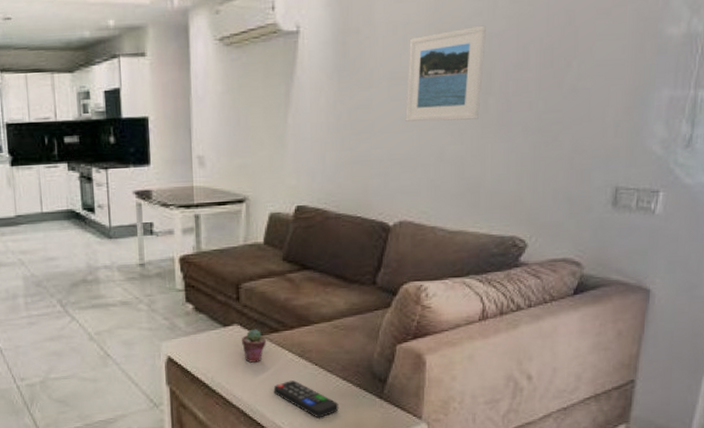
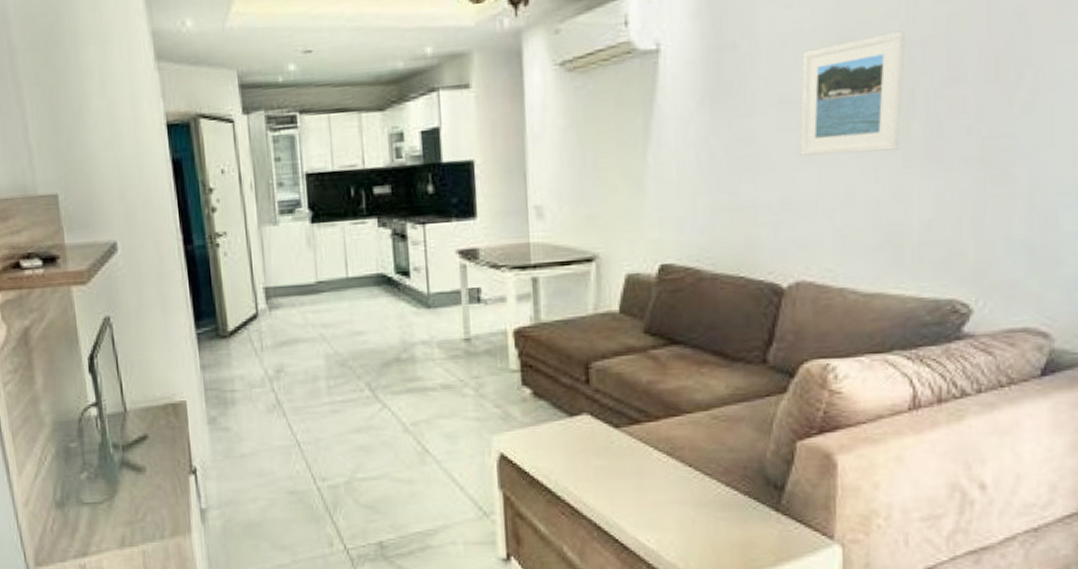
potted succulent: present [242,329,266,363] -> none [593,419,624,462]
remote control: present [273,380,339,418] -> none [635,486,721,535]

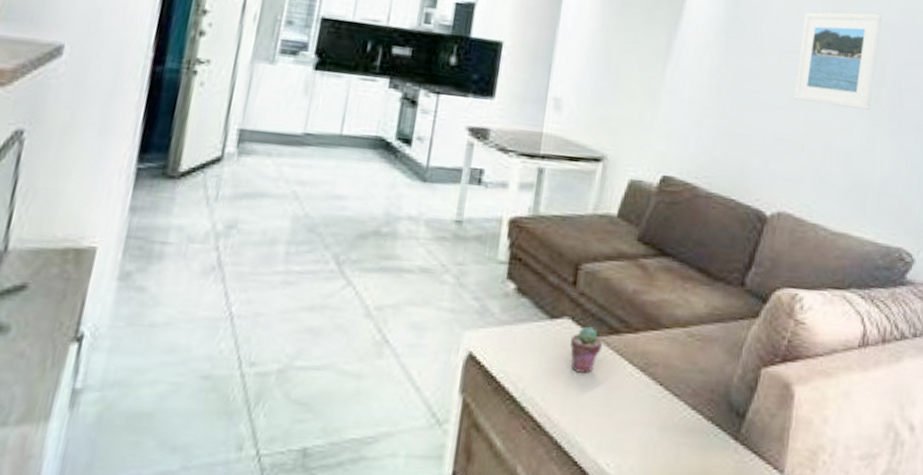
potted succulent: none [593,419,624,462] -> present [570,326,602,373]

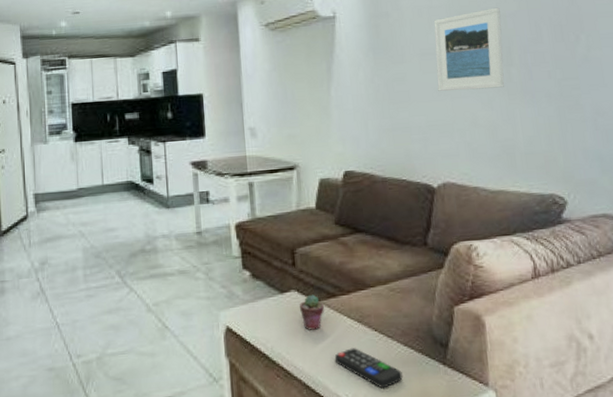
remote control: none [601,403,683,461] -> present [334,348,403,389]

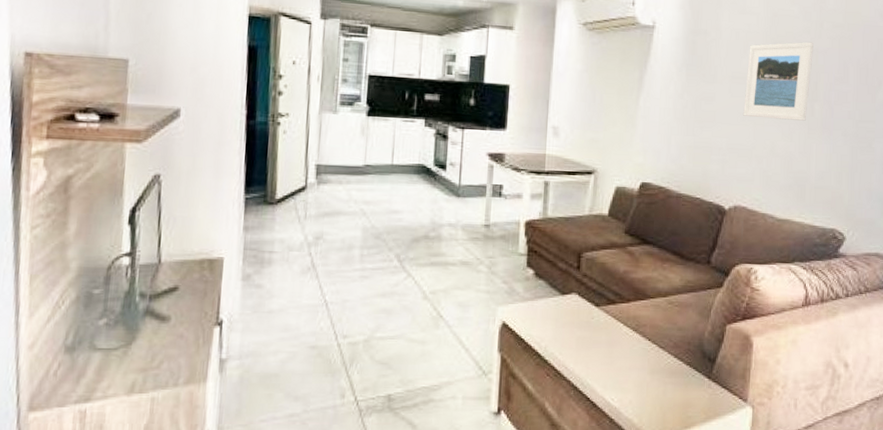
potted succulent: present [300,294,324,330] -> none [579,299,602,334]
remote control: present [334,348,403,389] -> none [605,355,669,396]

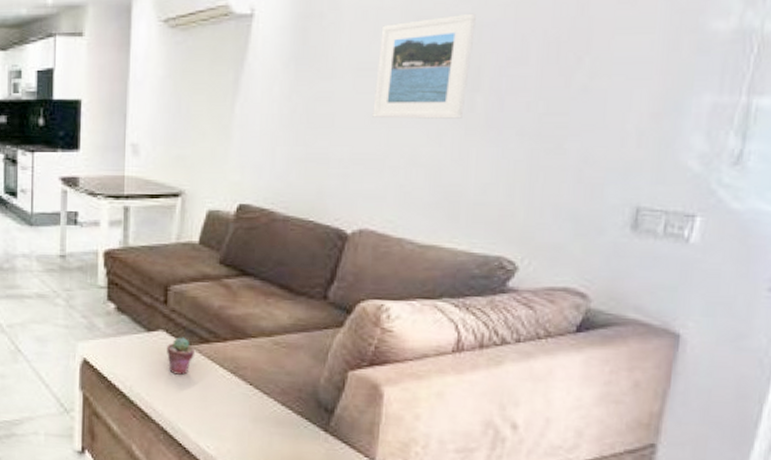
potted succulent: none [579,299,602,334] -> present [167,337,194,375]

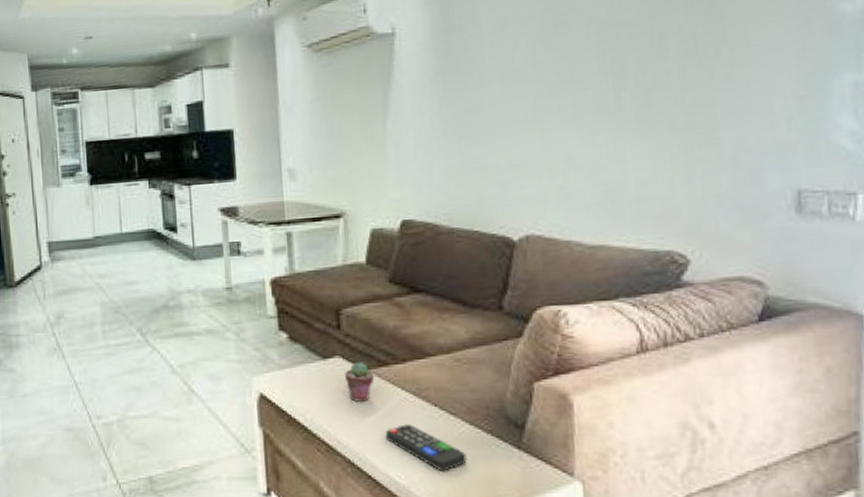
remote control: none [199,399,275,446] -> present [385,424,467,472]
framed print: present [372,13,476,119] -> none [521,14,613,123]

